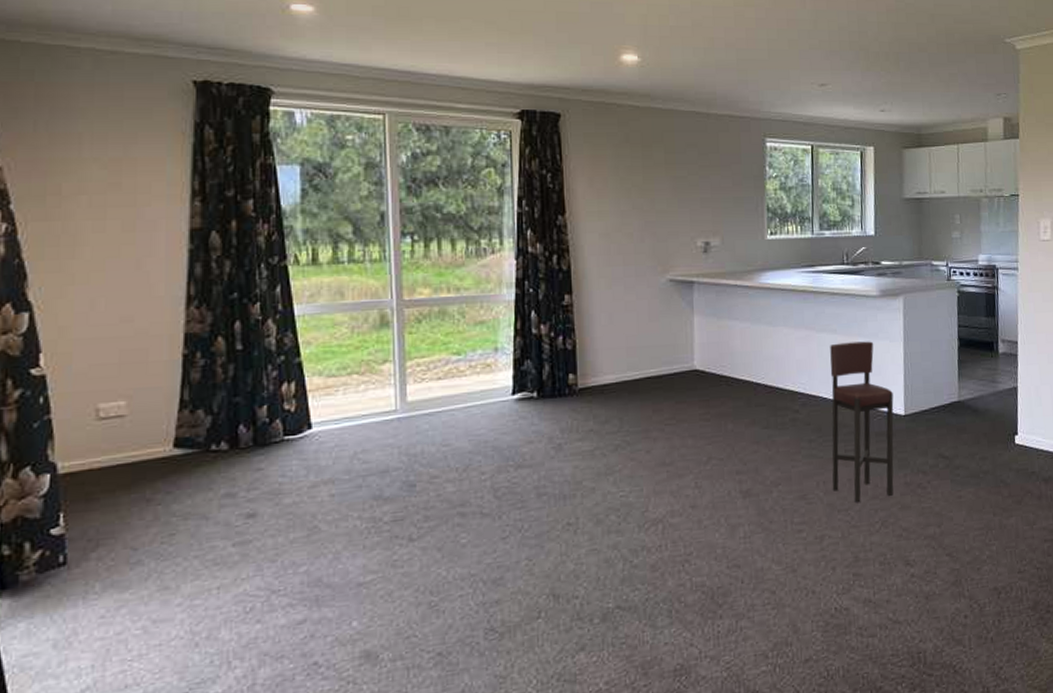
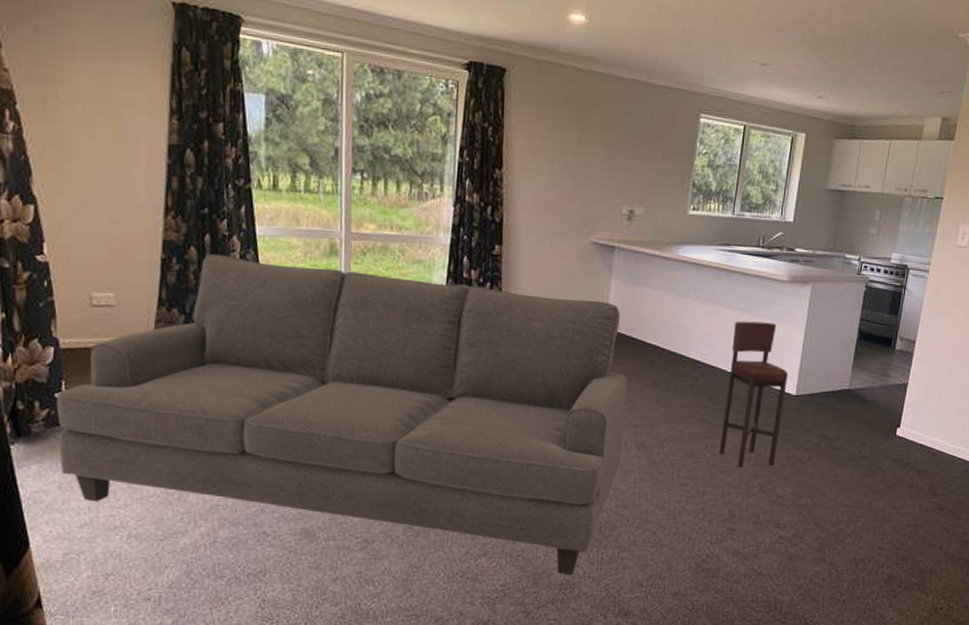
sofa: none [52,340,726,659] -> present [56,254,628,576]

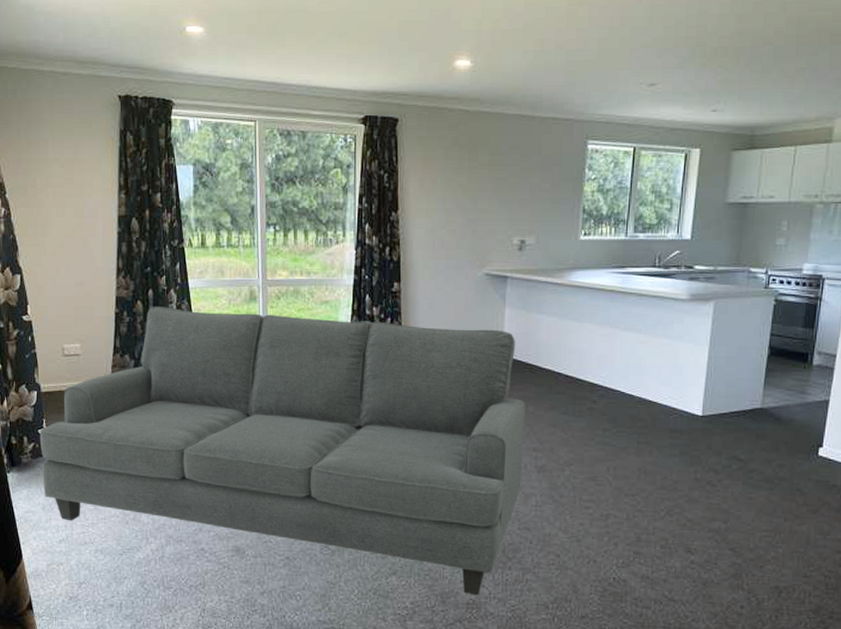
bar stool: present [719,321,788,468] -> none [621,342,692,491]

